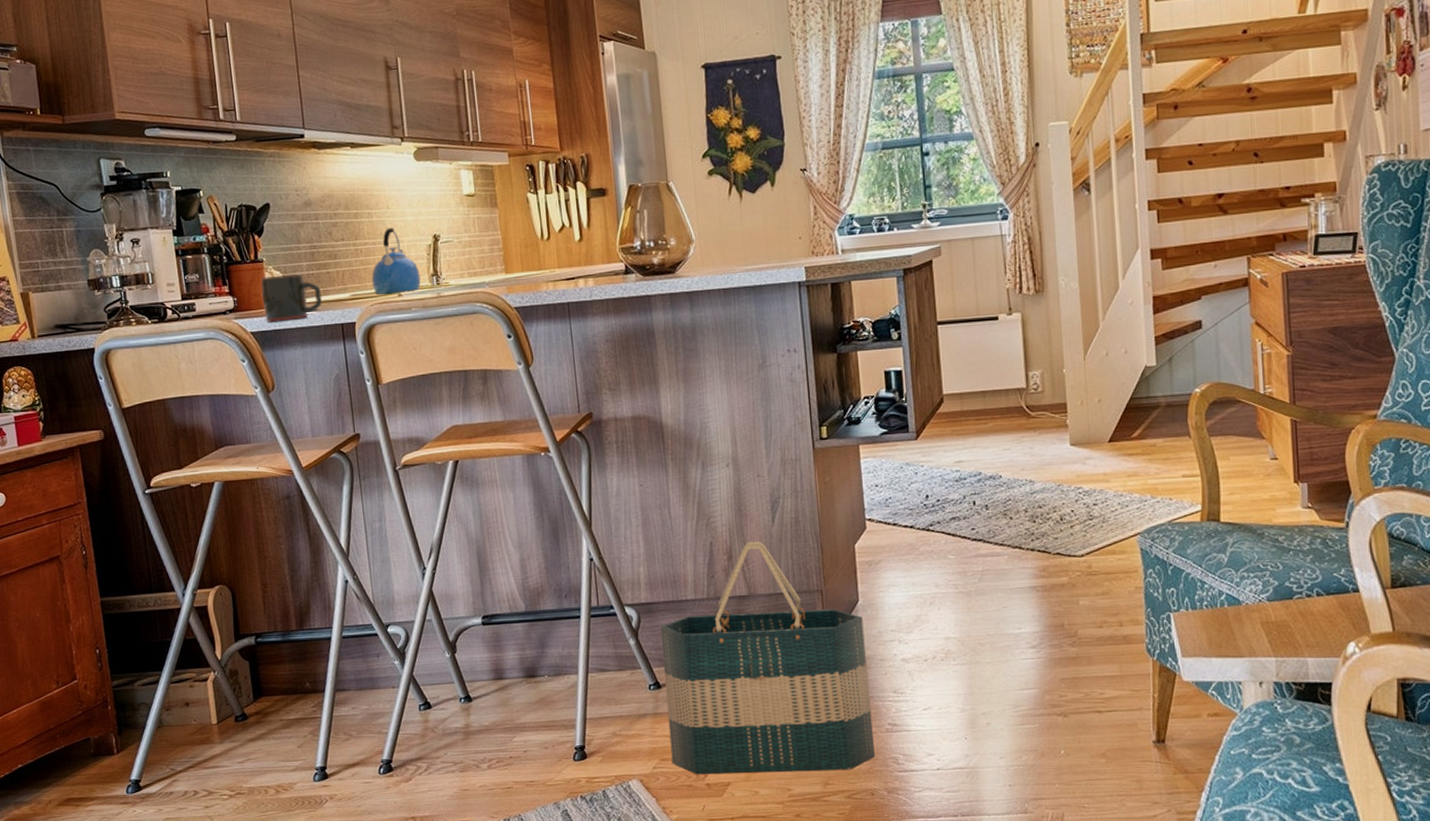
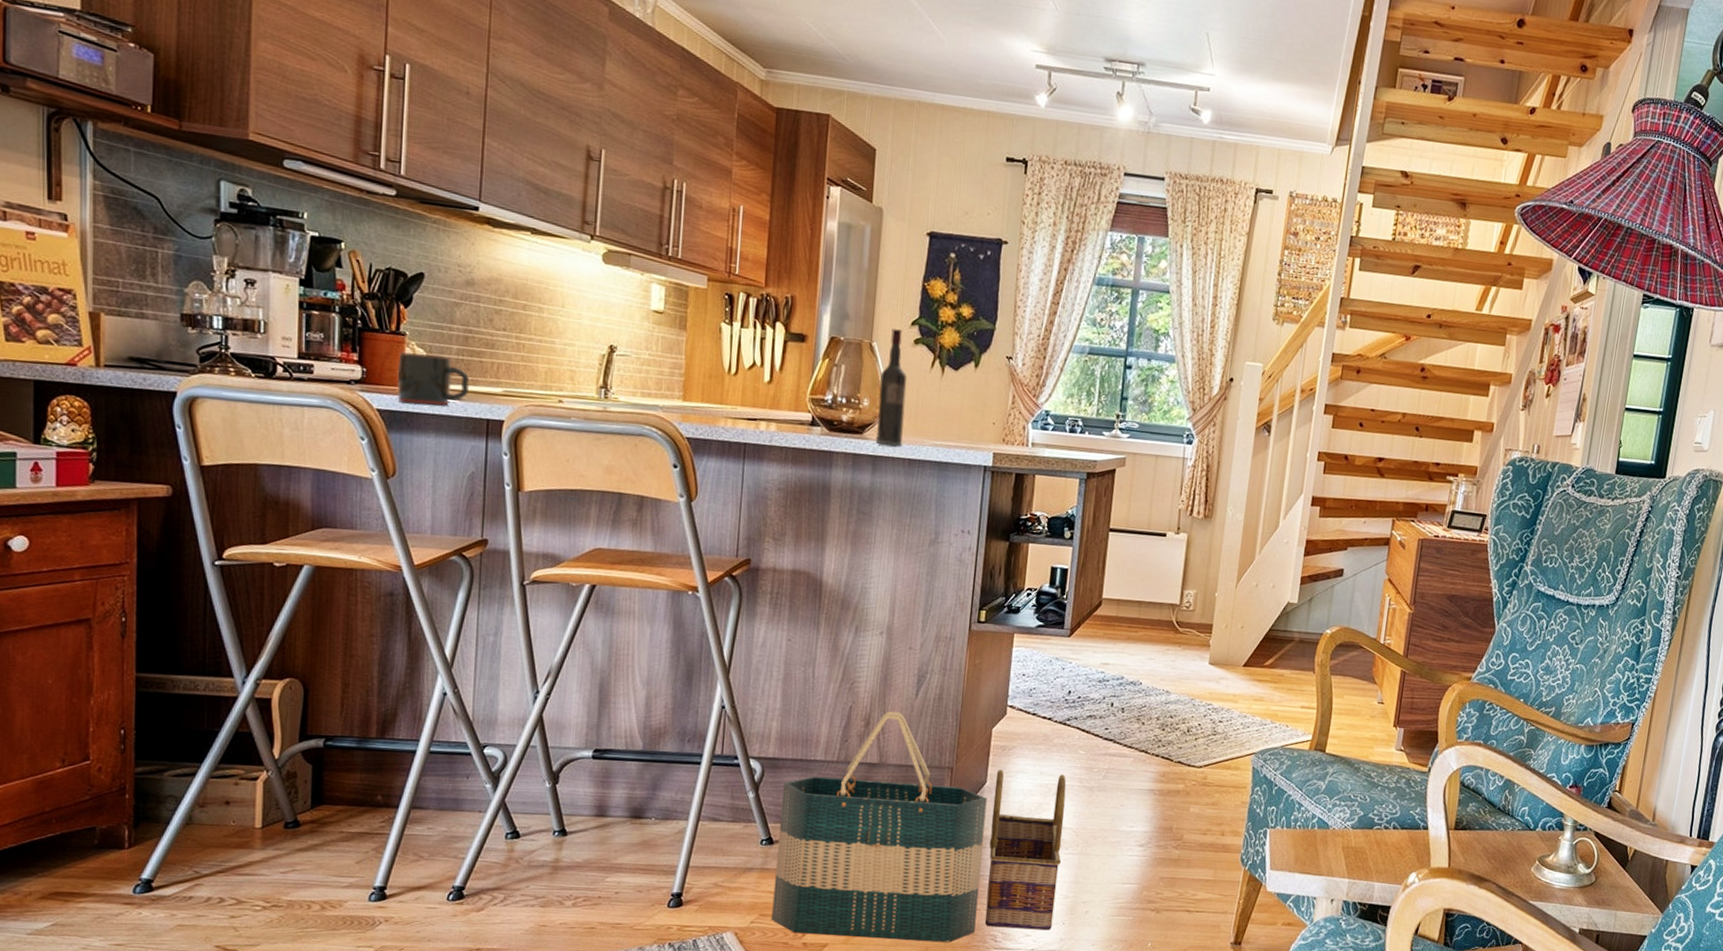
kettle: present [371,227,421,294] -> none [530,327,587,401]
wine bottle: none [682,164,715,280] -> present [876,329,908,446]
basket: none [867,582,955,750] -> present [985,769,1067,931]

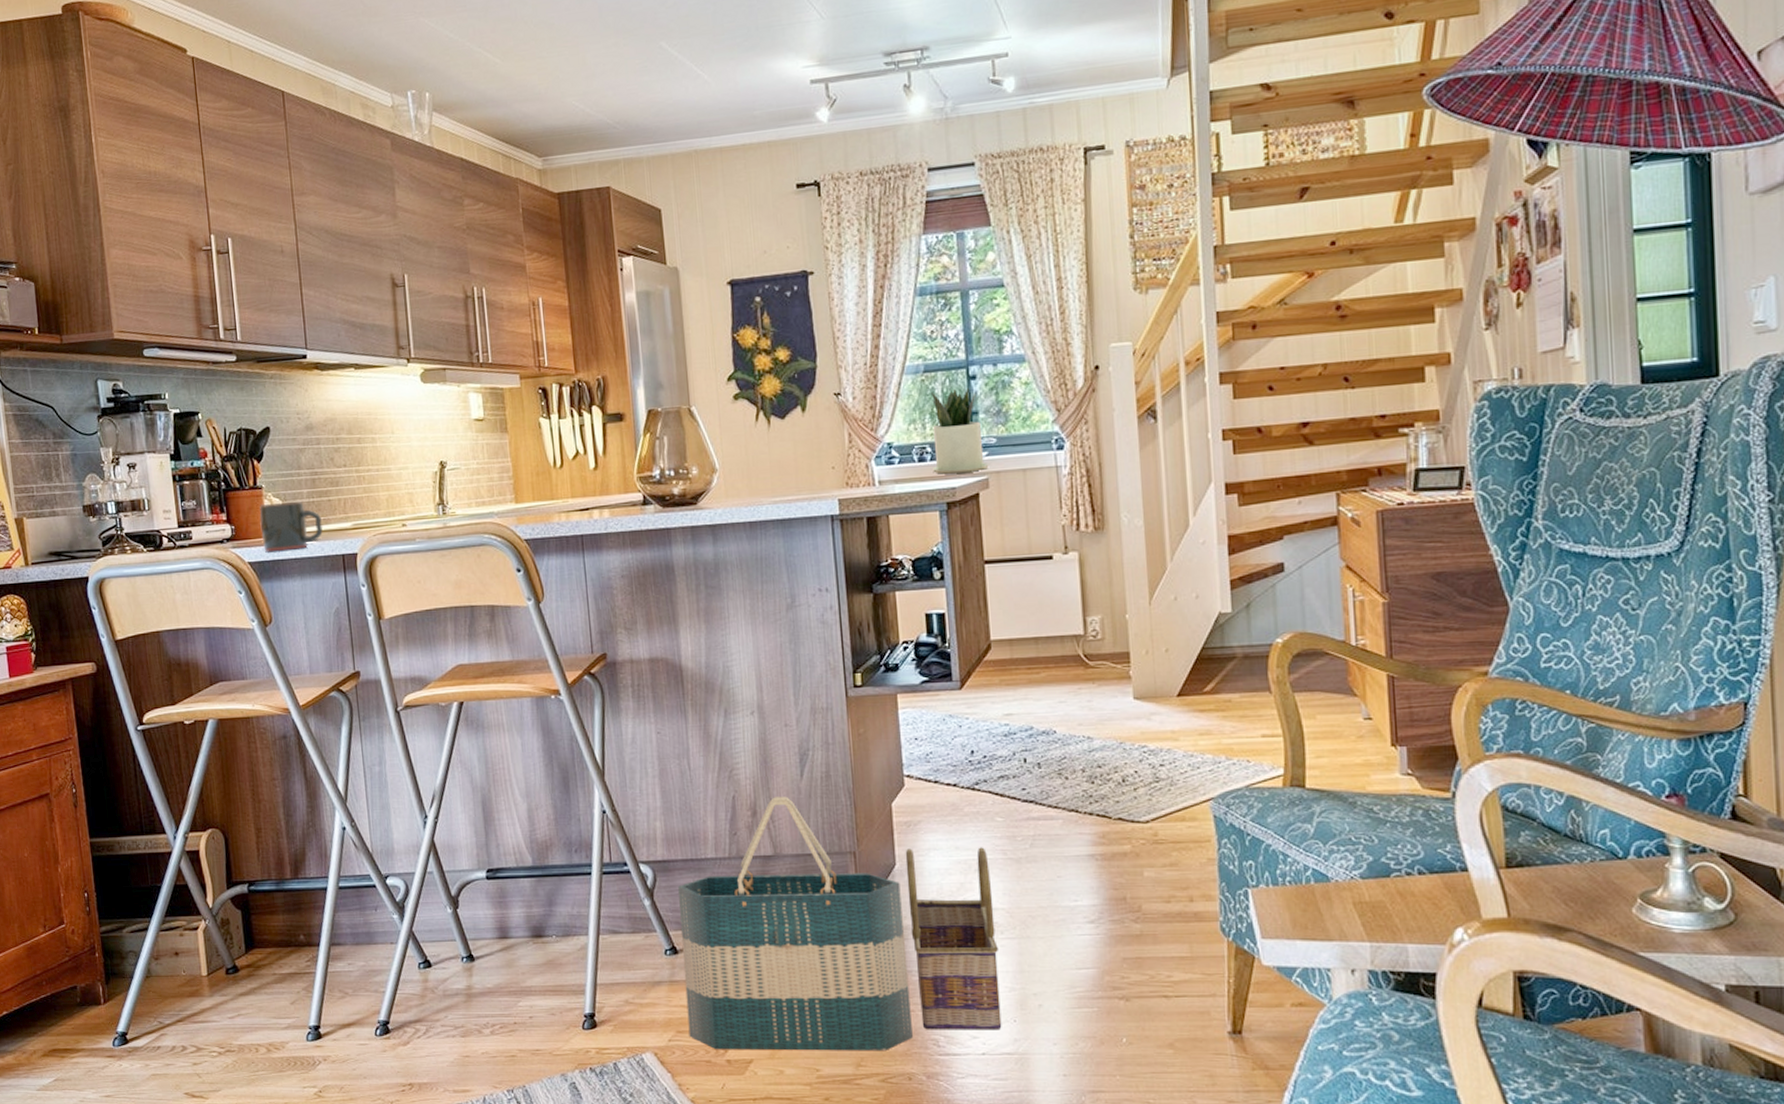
wine bottle: present [876,329,908,446] -> none [705,388,740,512]
planter: none [1079,373,1130,451] -> present [931,388,989,474]

